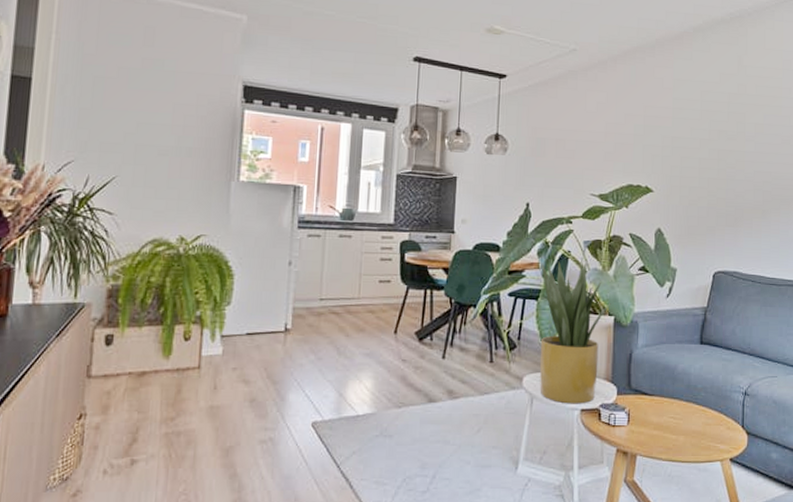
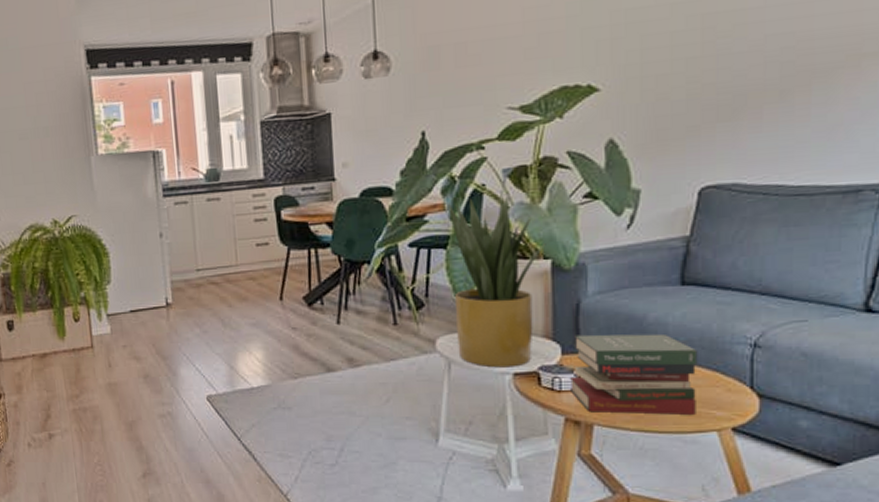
books: none [622,379,710,447] -> present [570,333,698,415]

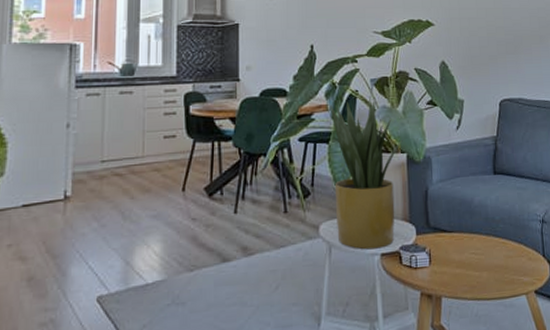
books: present [570,333,698,415] -> none [423,214,511,286]

